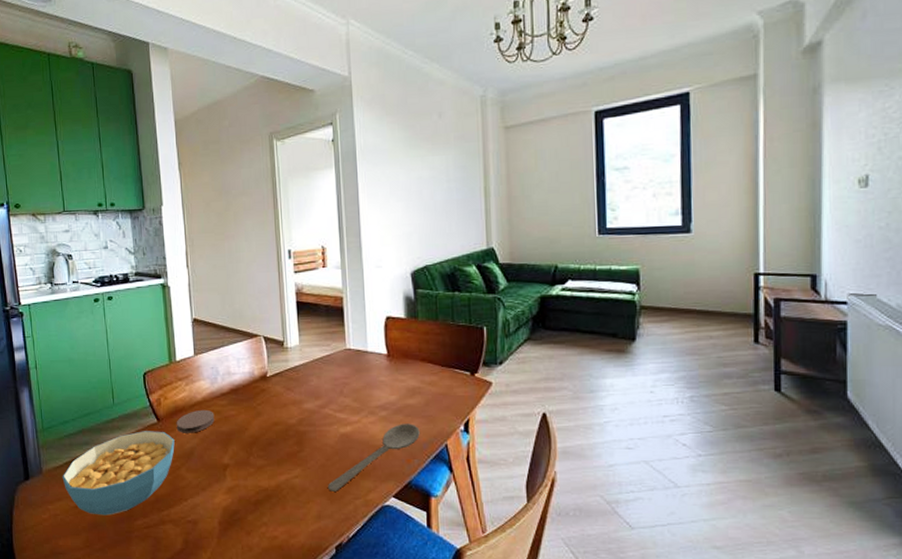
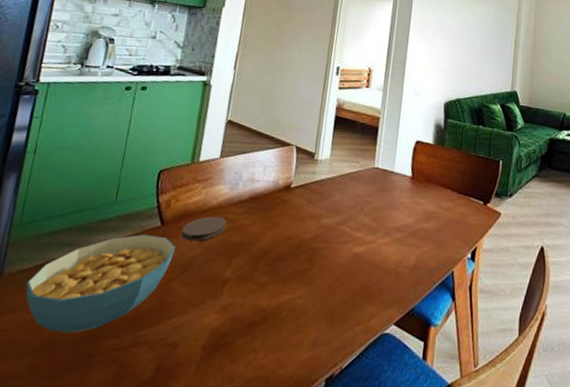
wooden spoon: present [328,424,420,492] -> none [330,247,430,316]

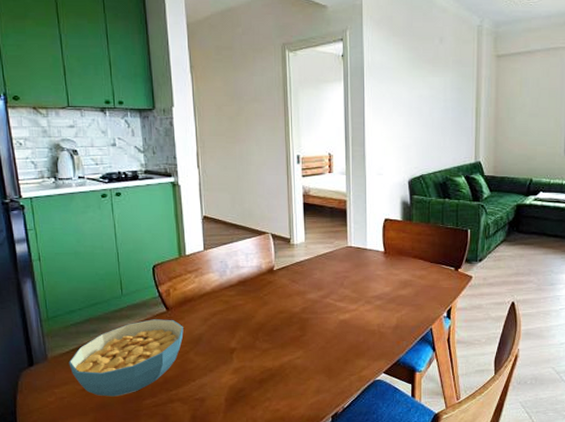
coaster: present [180,216,227,242] -> none [185,299,223,321]

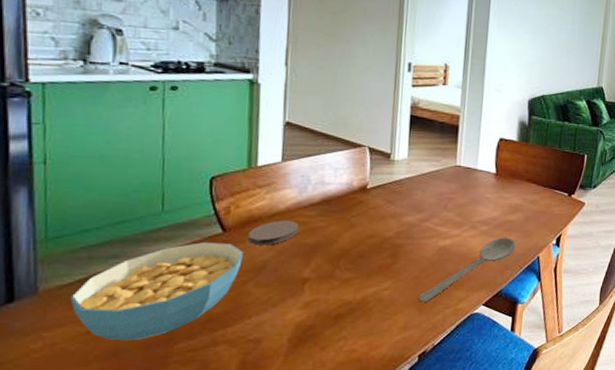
coaster: none [185,299,223,321] -> present [247,220,299,245]
wooden spoon: none [327,311,409,370] -> present [419,238,516,302]

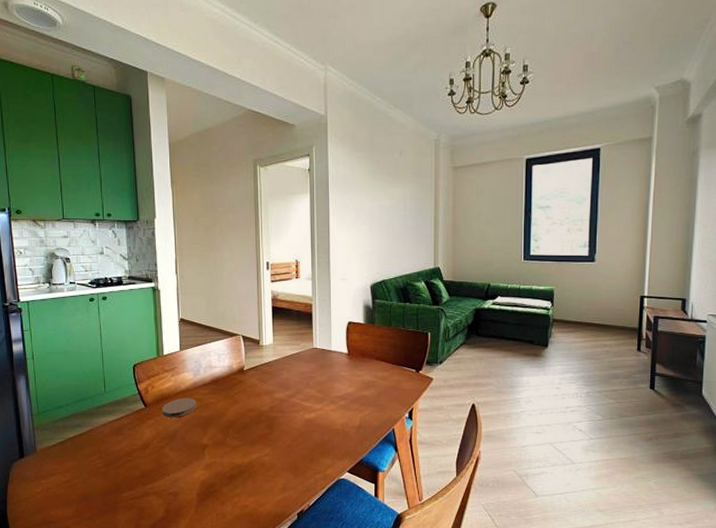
cereal bowl: present [70,242,243,341] -> none [55,415,160,489]
wooden spoon: present [419,238,516,302] -> none [293,411,372,468]

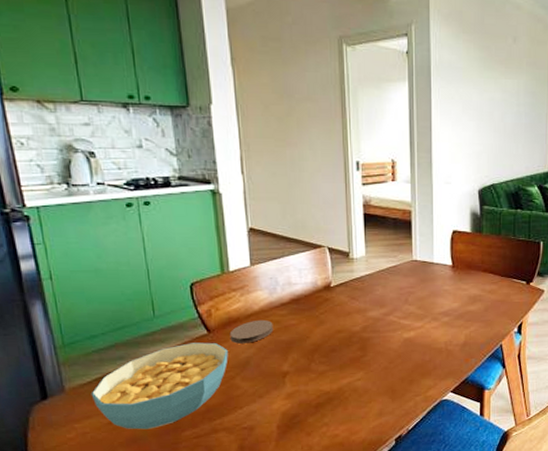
cereal bowl: none [55,415,160,489] -> present [91,342,228,430]

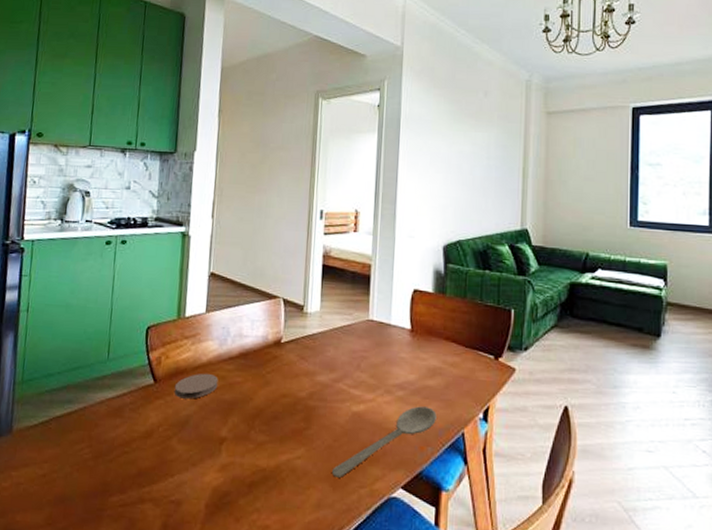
cereal bowl: present [91,342,228,430] -> none [34,392,170,489]
wooden spoon: none [390,327,478,391] -> present [332,406,437,478]

